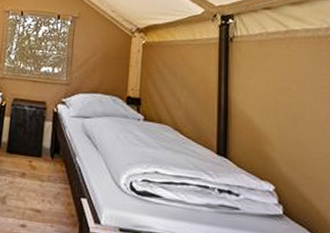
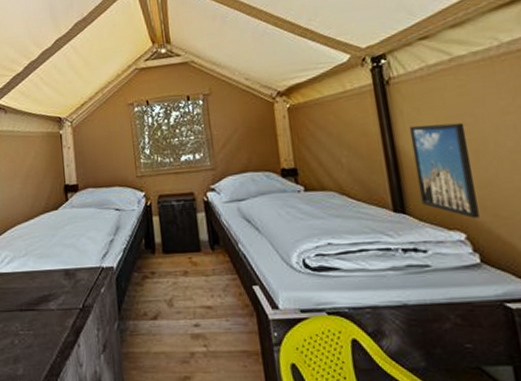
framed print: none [242,81,289,174] -> present [409,122,480,219]

